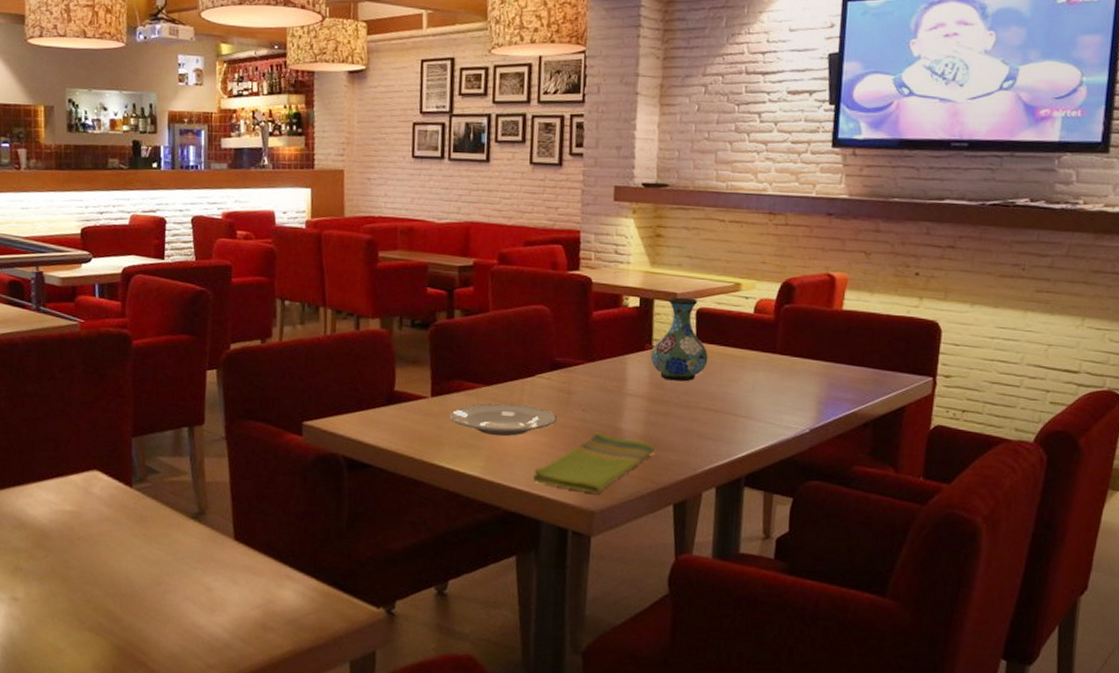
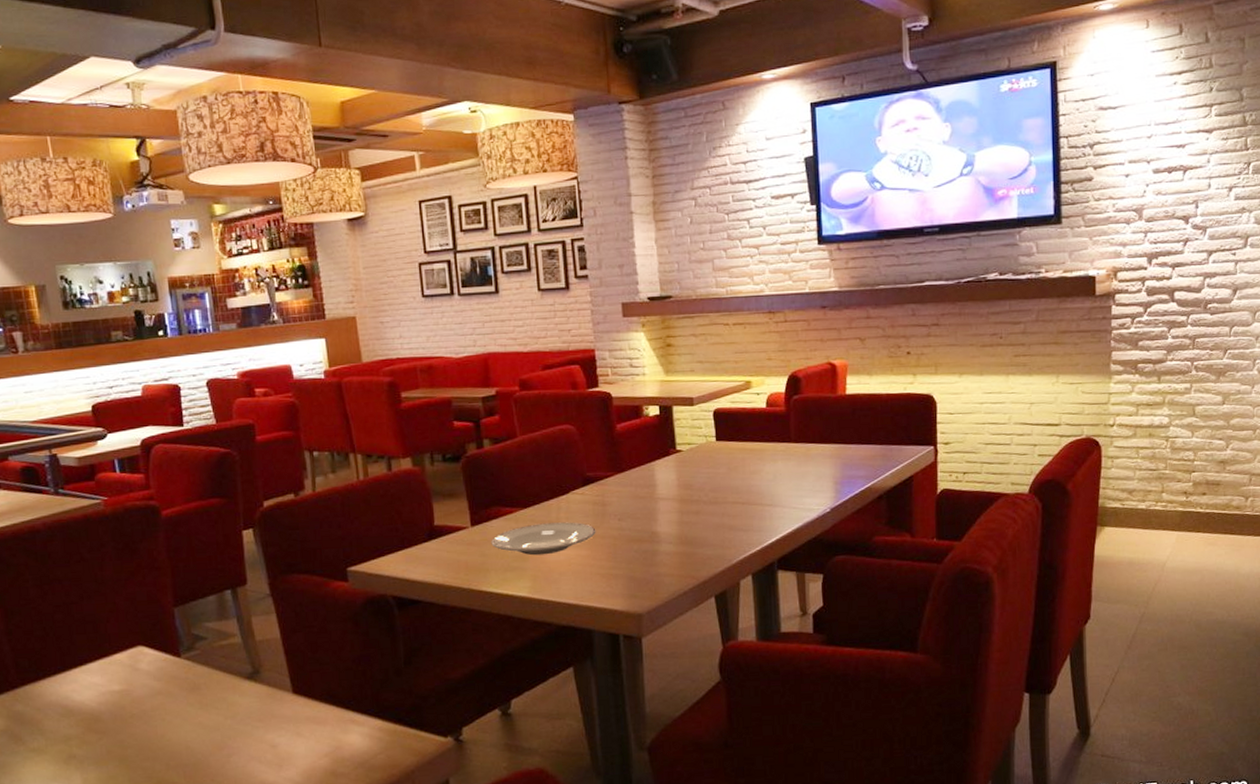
dish towel: present [533,432,654,494] -> none [580,538,691,597]
vase: present [650,297,708,382] -> none [676,400,730,481]

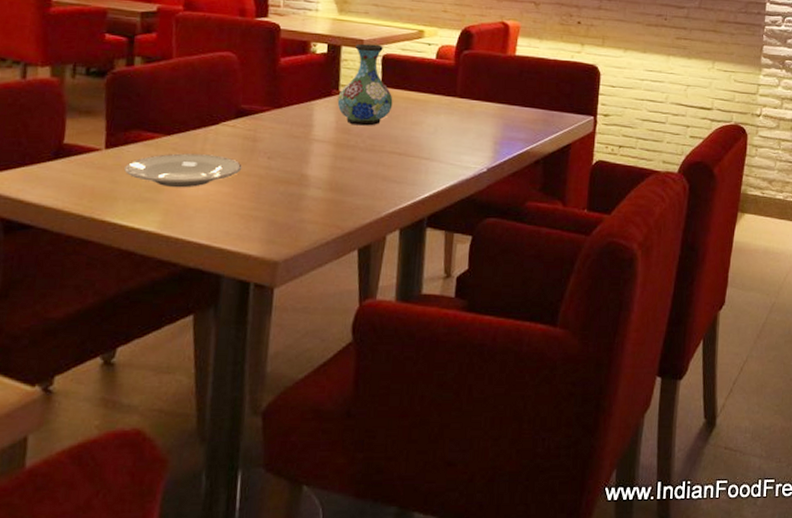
vase: none [676,400,730,481] -> present [337,43,393,126]

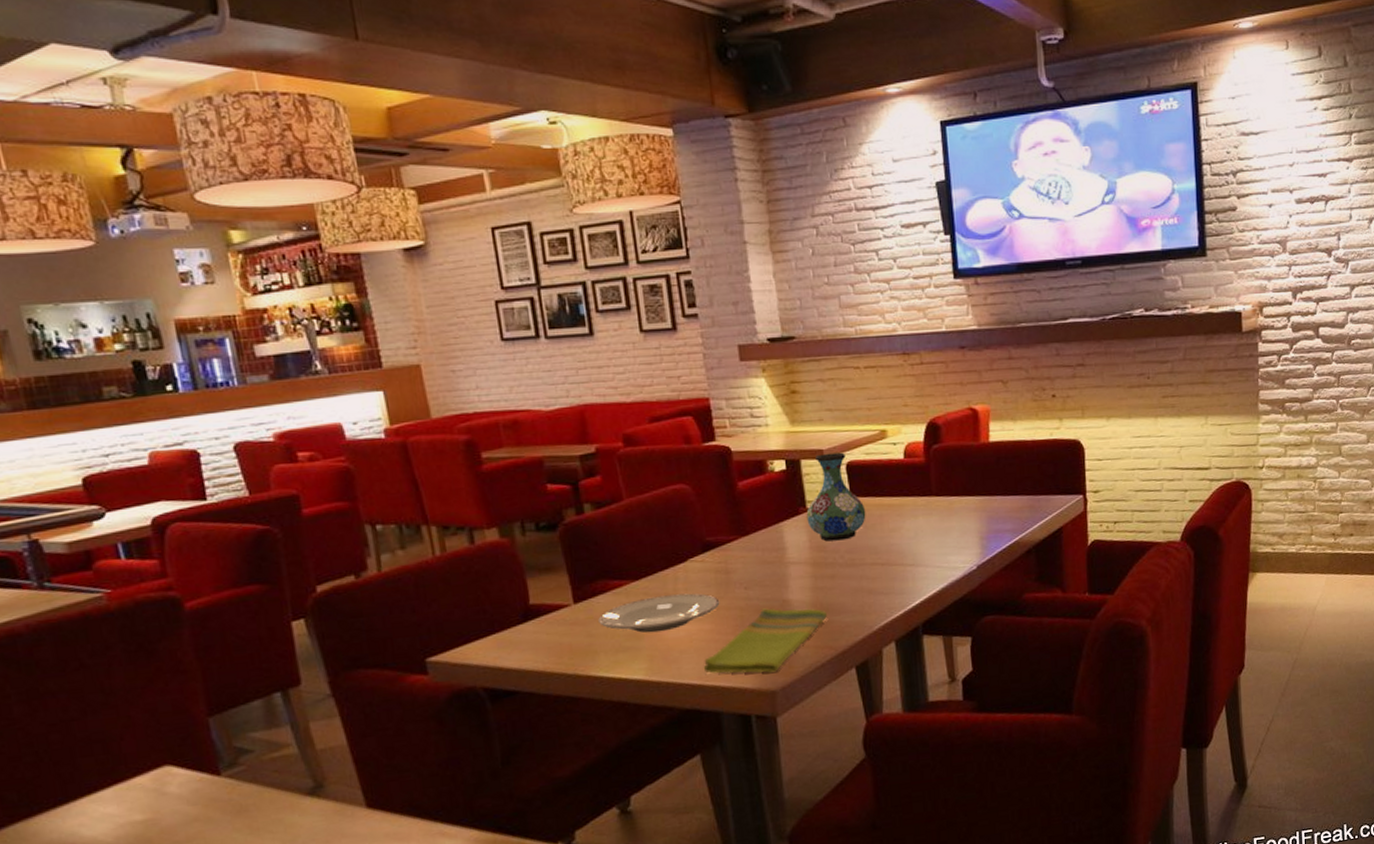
dish towel: none [214,180,340,243] -> present [704,608,827,673]

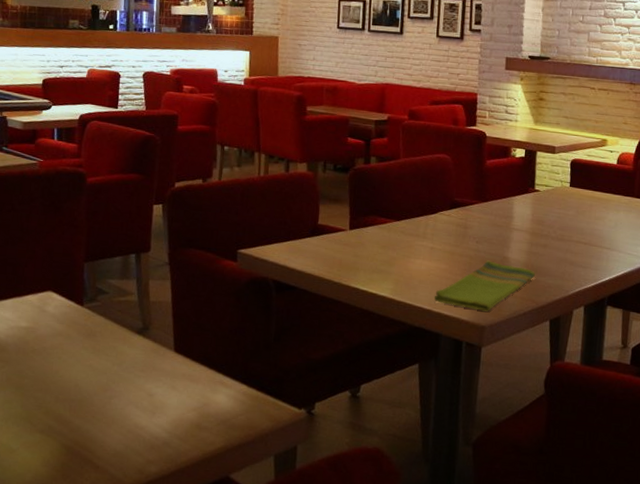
plate: present [598,593,720,633] -> none [364,235,456,264]
vase: present [806,452,866,542] -> none [533,150,580,219]

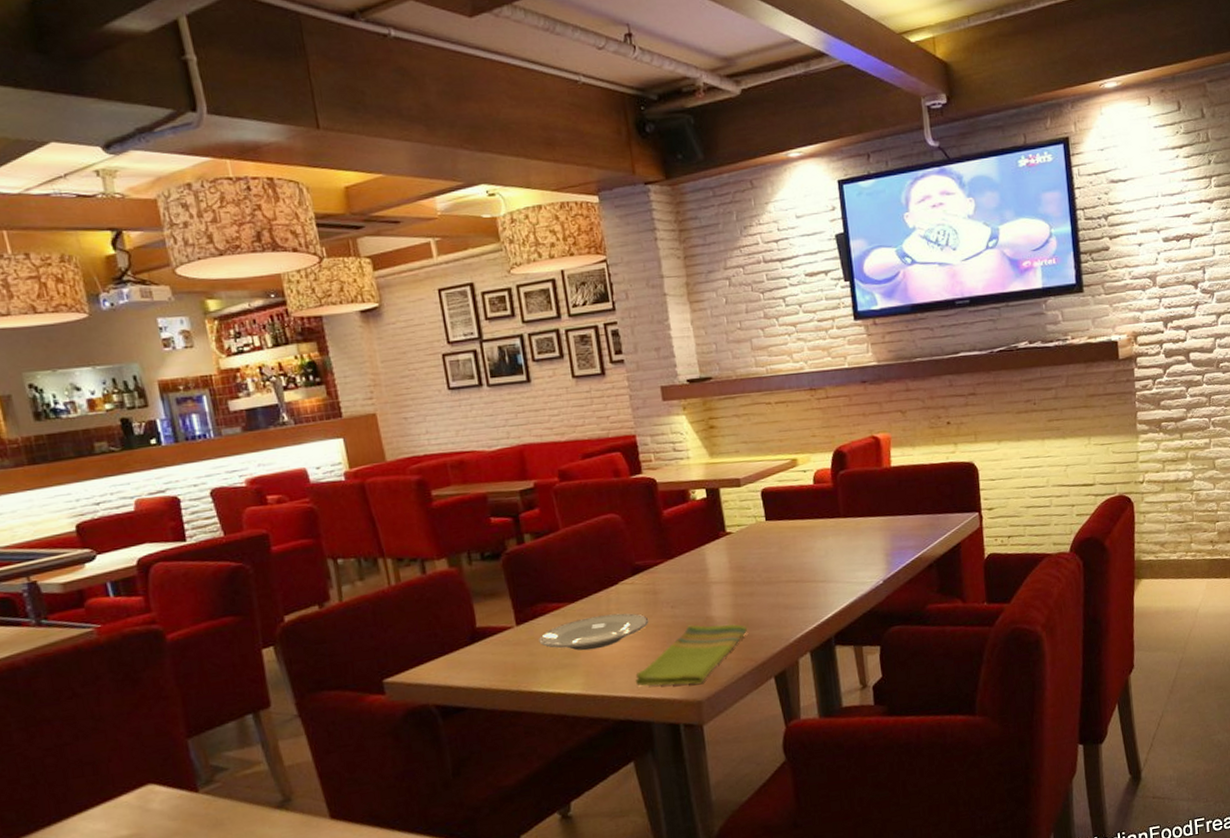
plate: none [364,235,456,264] -> present [539,613,649,651]

